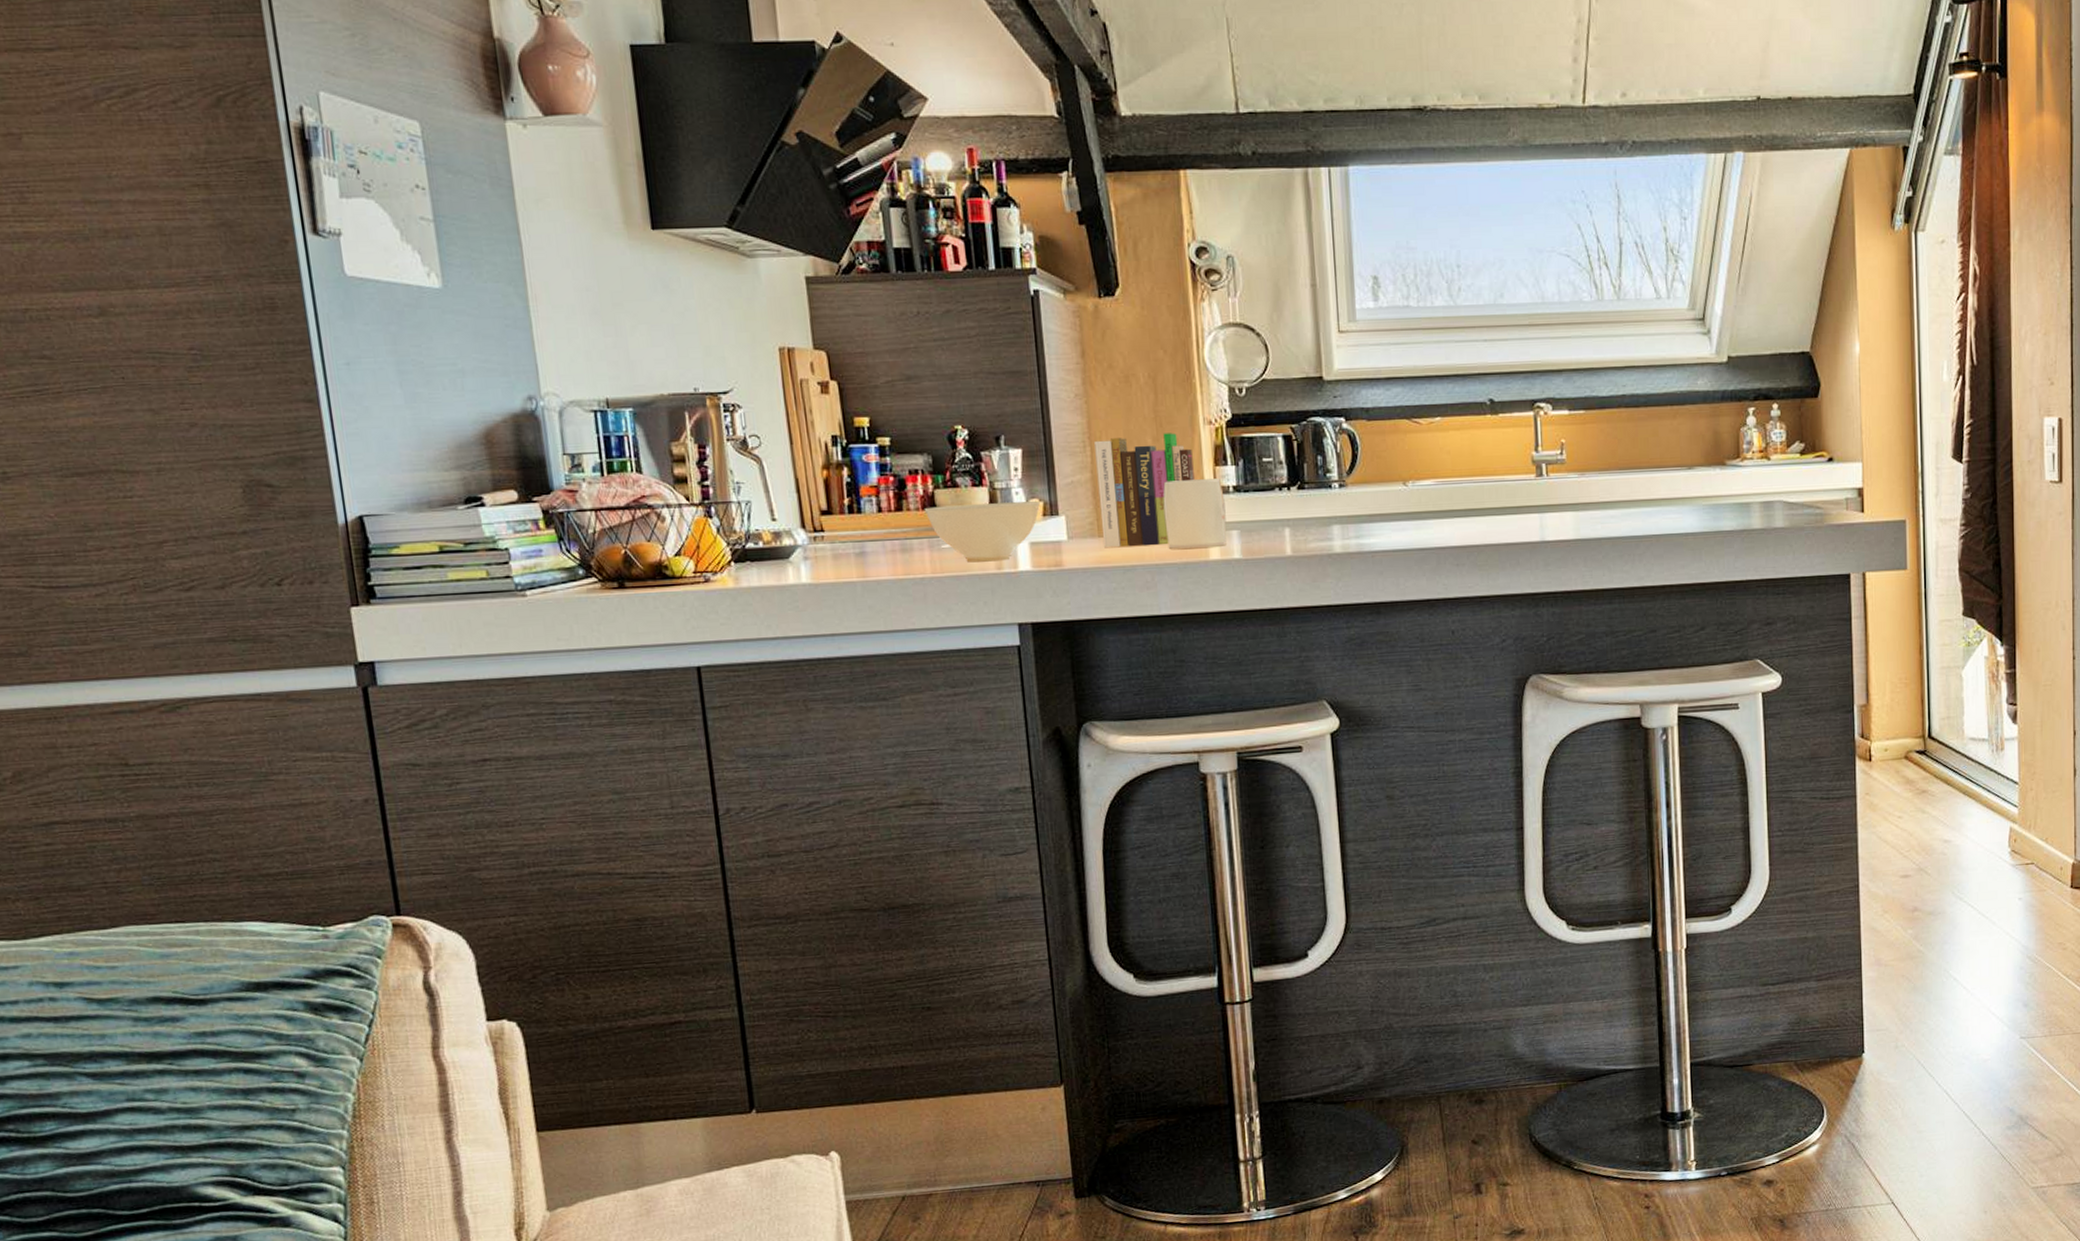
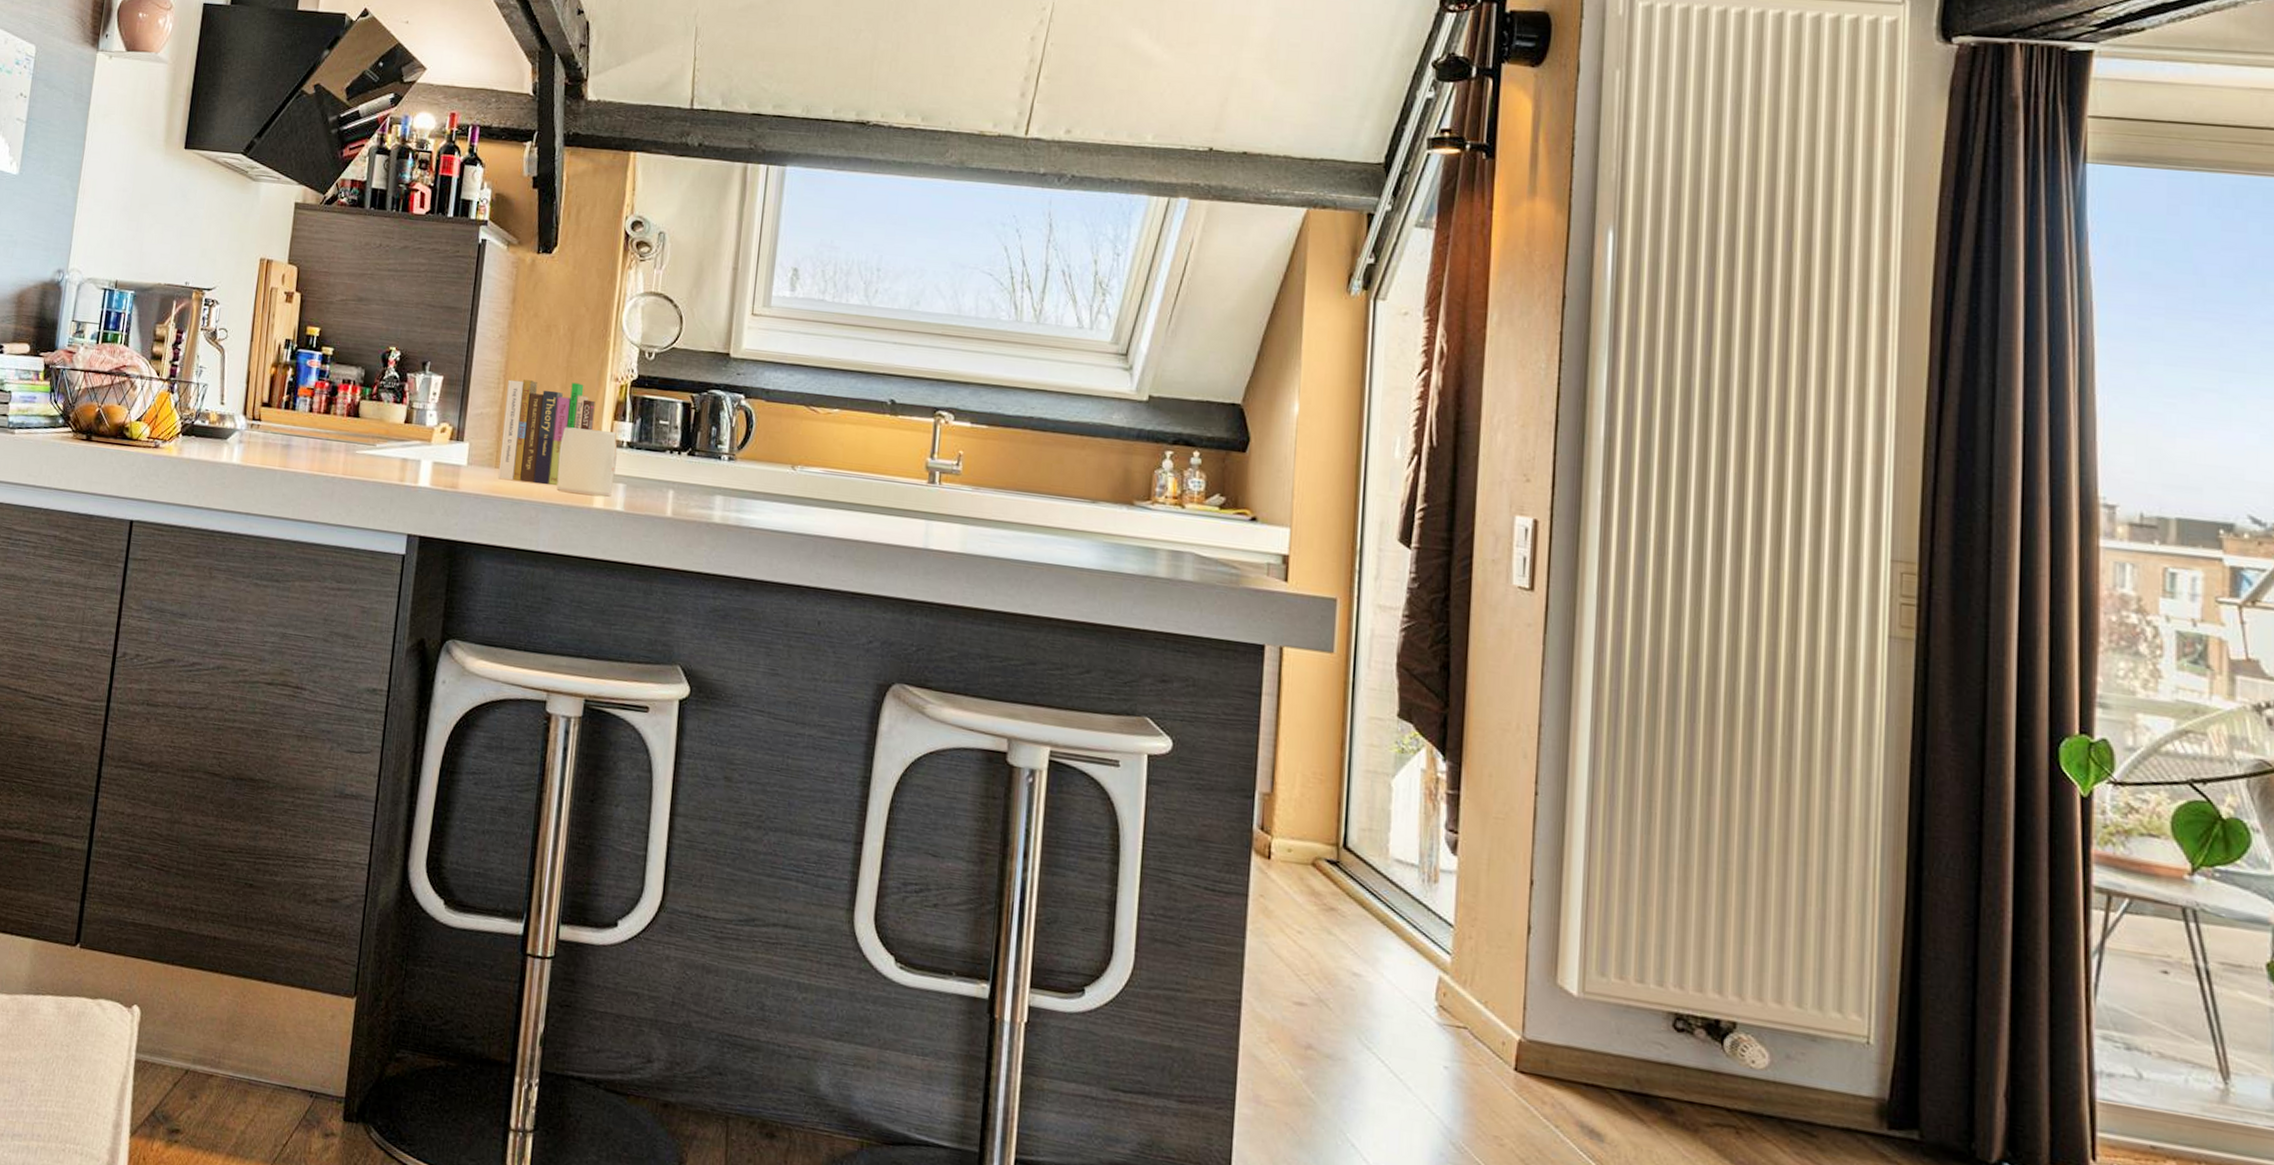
bowl: present [924,501,1041,563] -> none [348,414,450,475]

